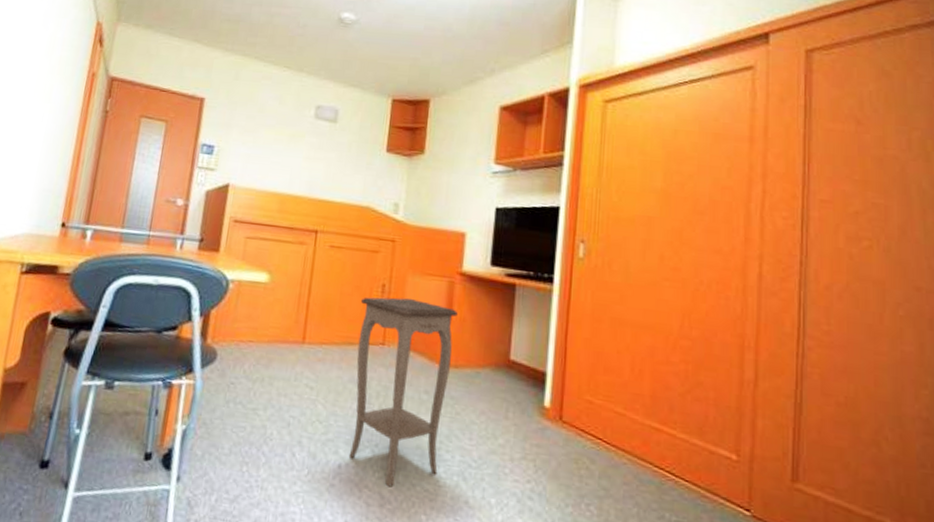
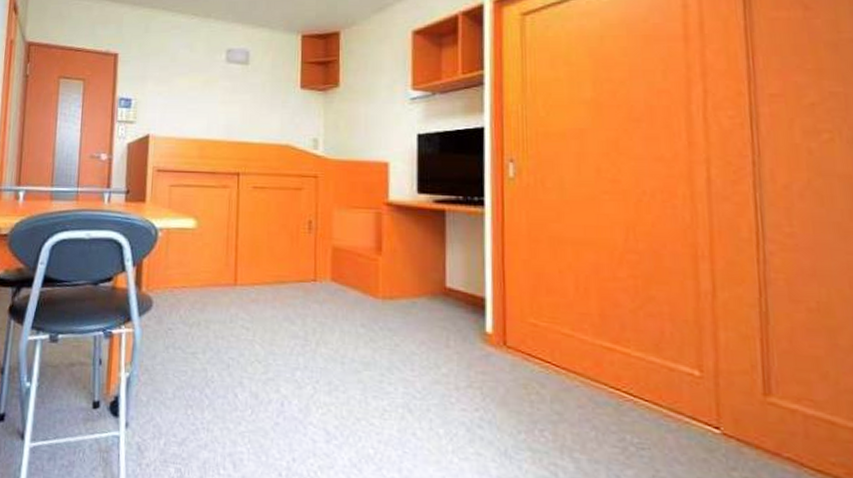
accent table: present [348,297,458,488] -> none [288,232,388,423]

